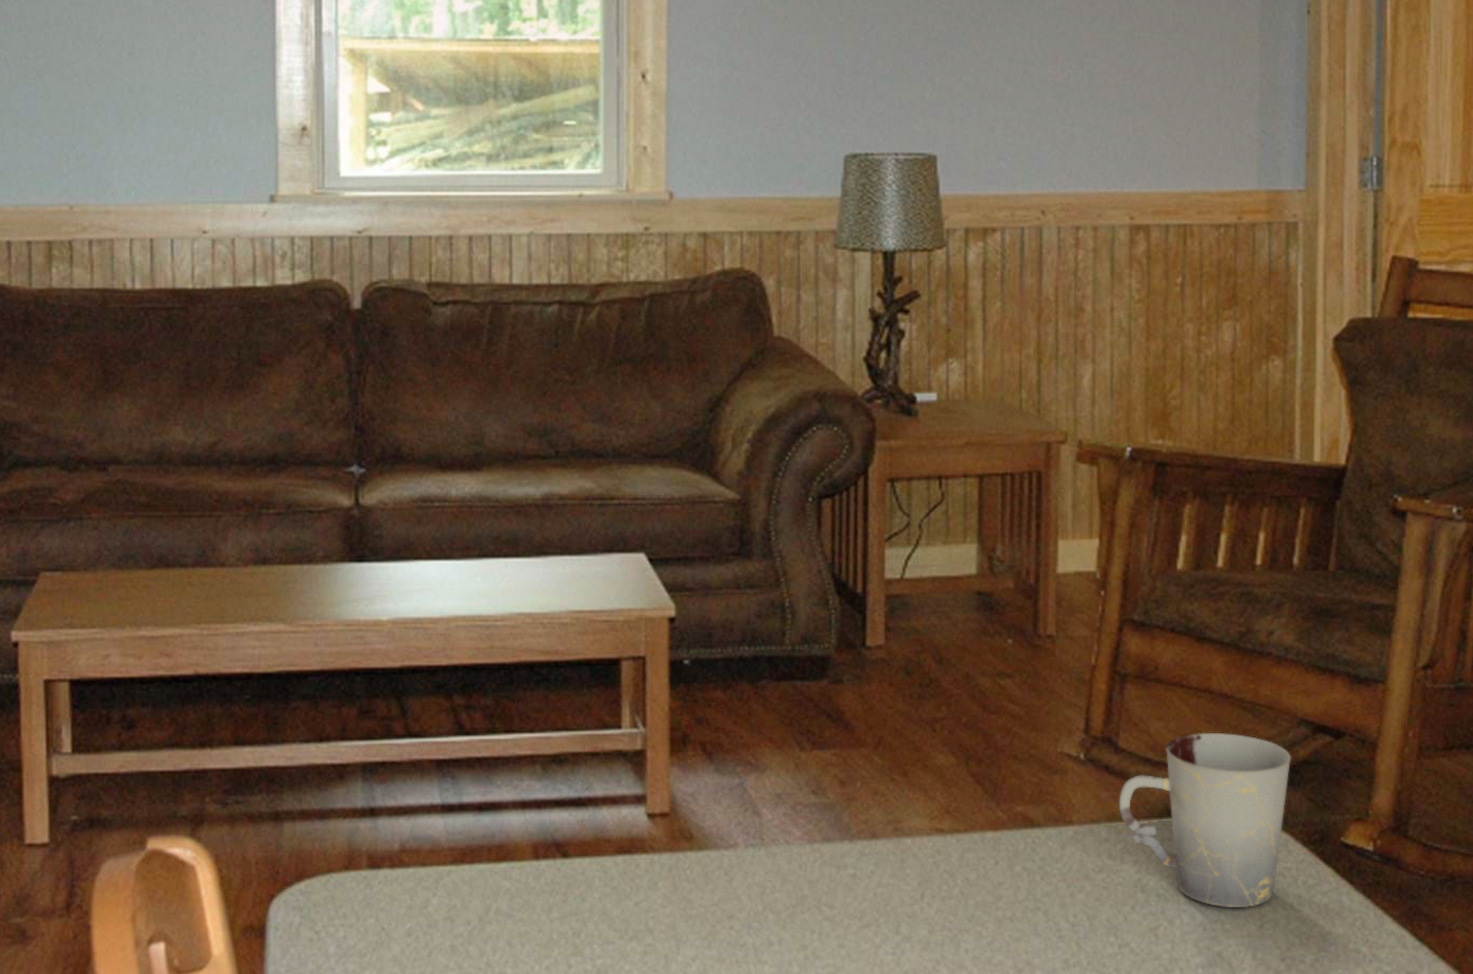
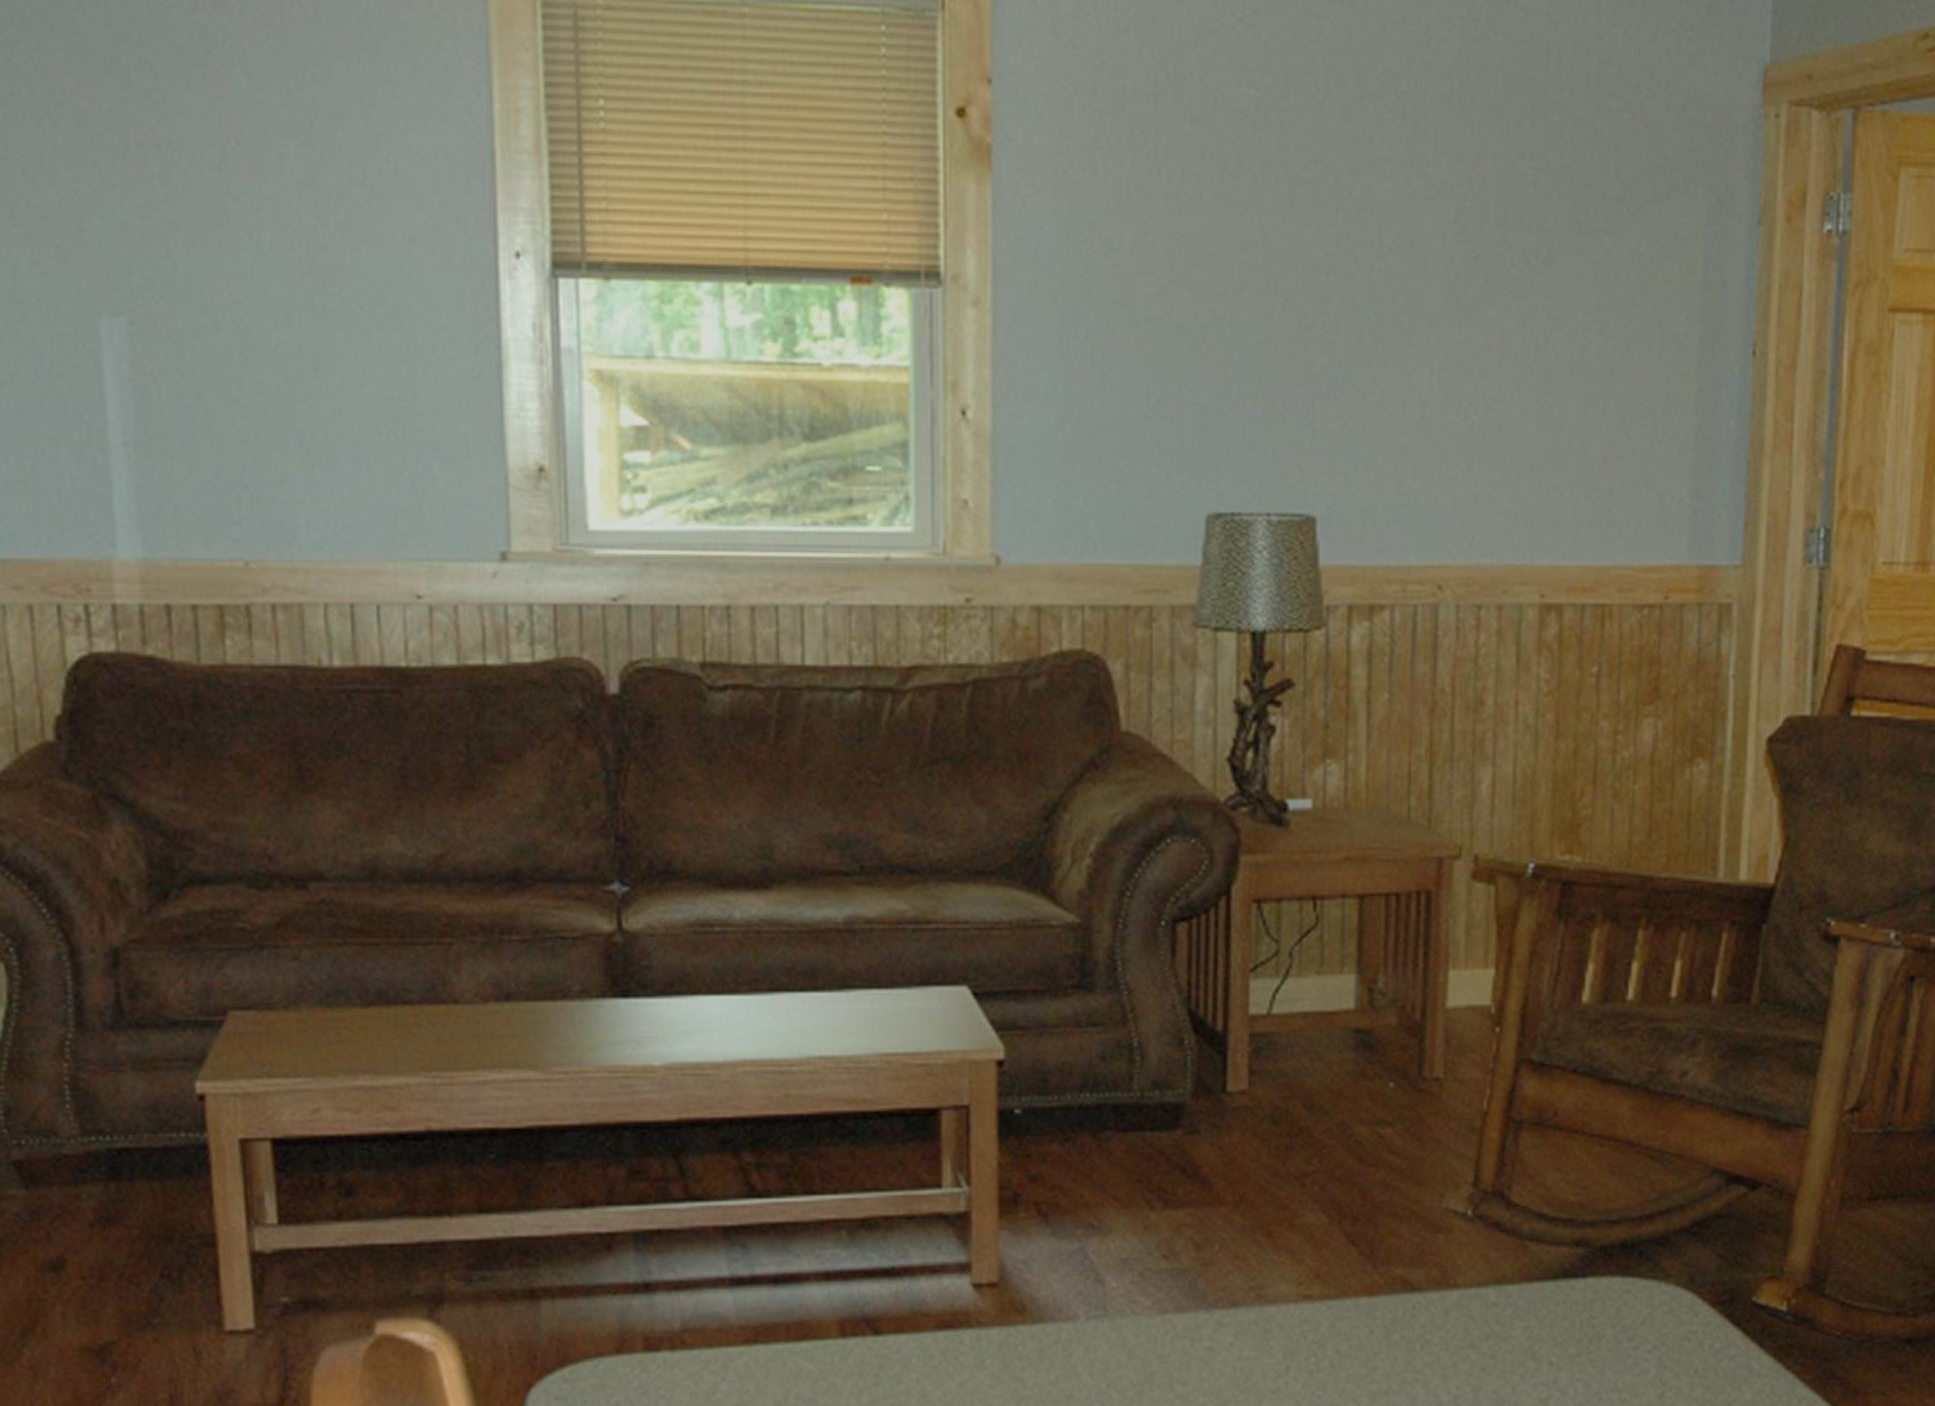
cup: present [1118,732,1292,908] -> none [1509,1184,1702,1376]

